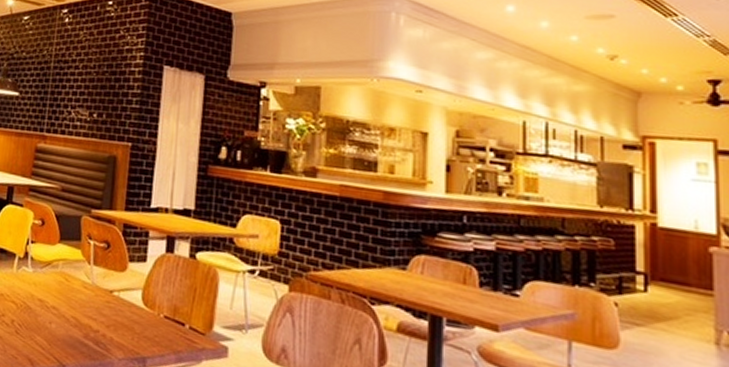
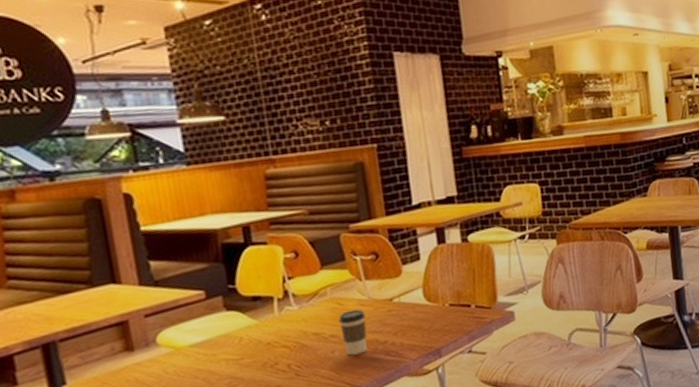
coffee cup: none [61,288,86,335] -> present [339,309,367,356]

